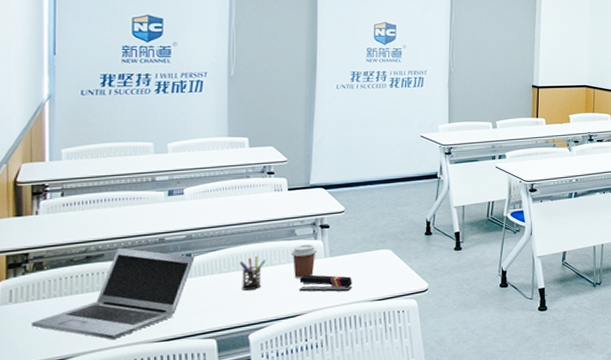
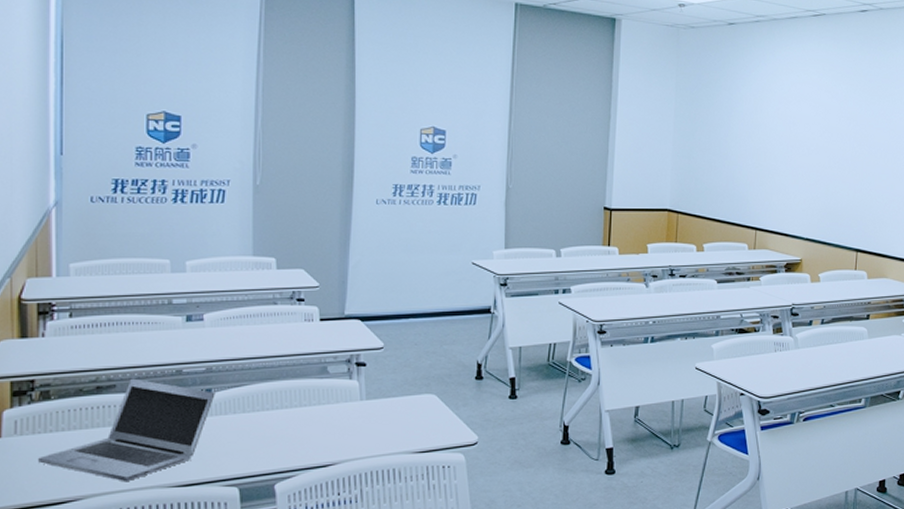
pen holder: present [239,256,266,290] -> none [264,394,295,434]
coffee cup: present [291,244,318,279] -> none [323,383,353,423]
stapler: present [299,274,352,292] -> none [332,419,391,441]

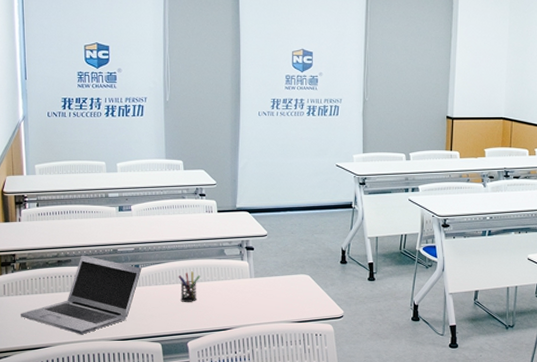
pen holder: none [264,394,295,434] -> present [178,271,200,302]

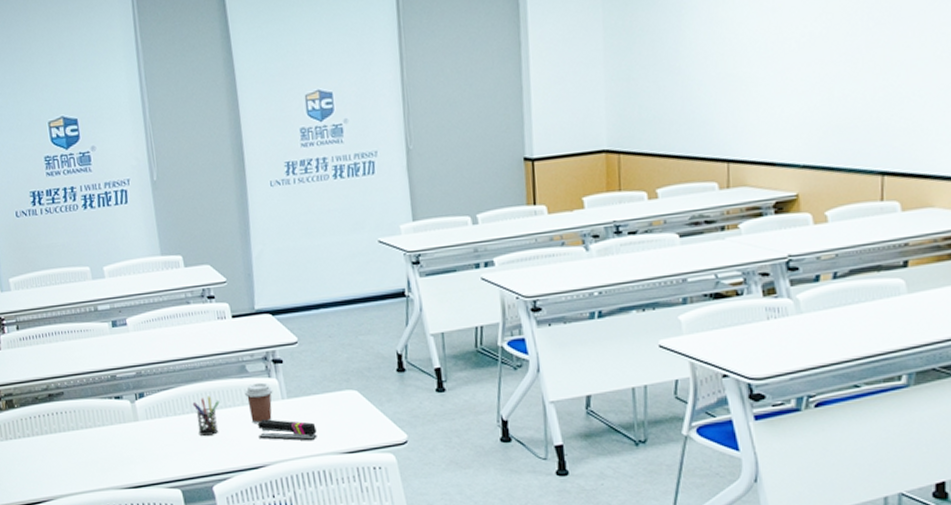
laptop: present [21,255,142,335] -> none [14,385,148,484]
coffee cup: none [221,264,244,296] -> present [245,382,273,424]
stapler: none [229,292,275,311] -> present [257,419,317,441]

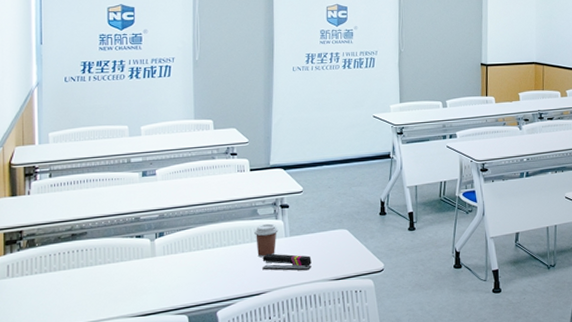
pen holder: present [192,396,220,436] -> none [207,234,231,268]

